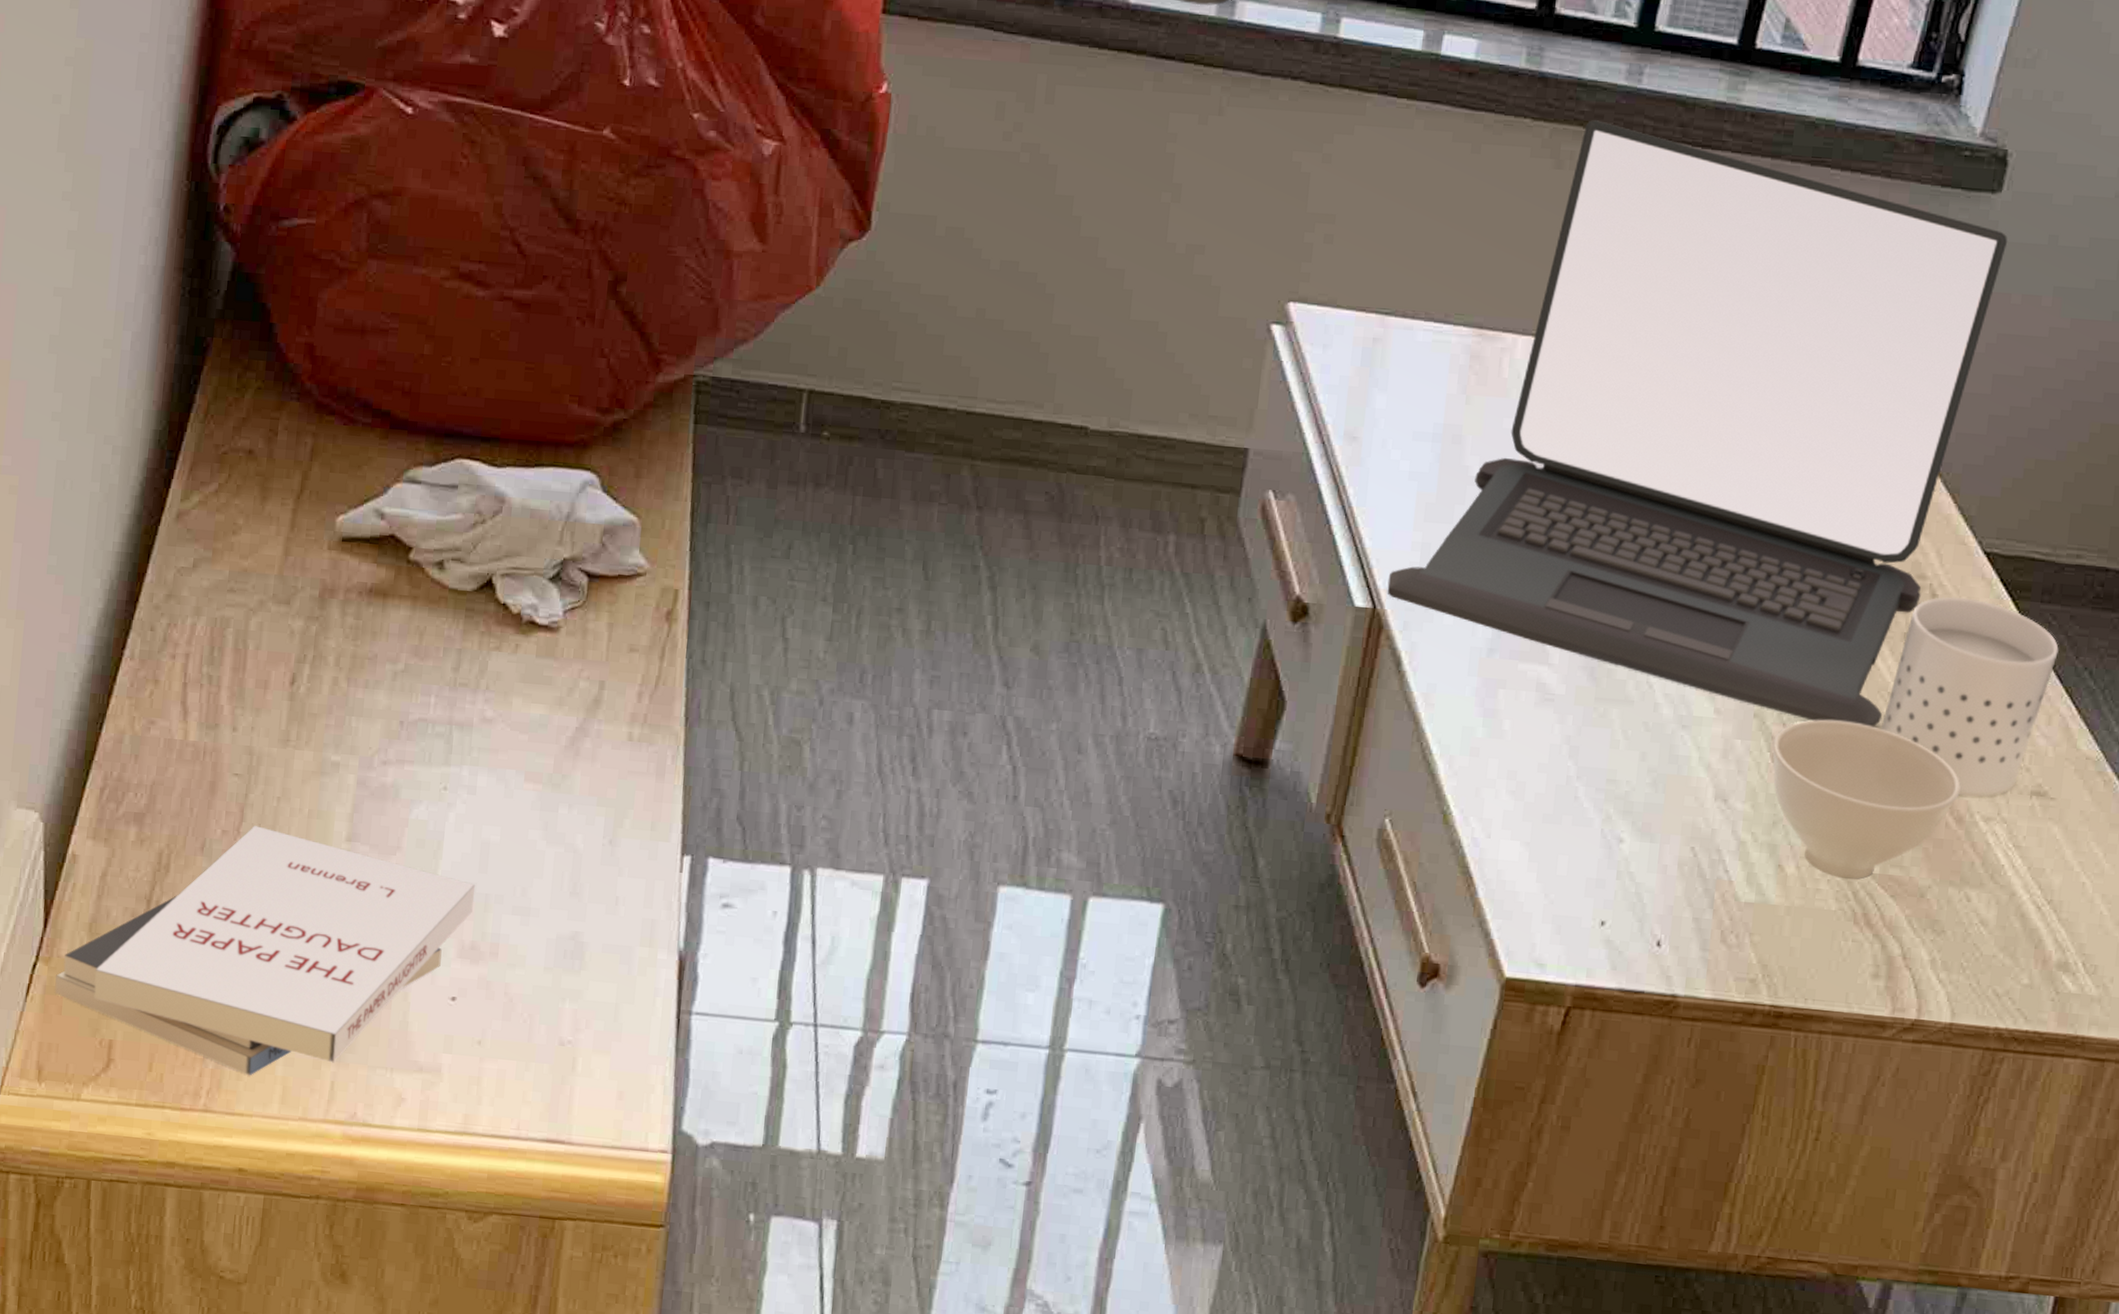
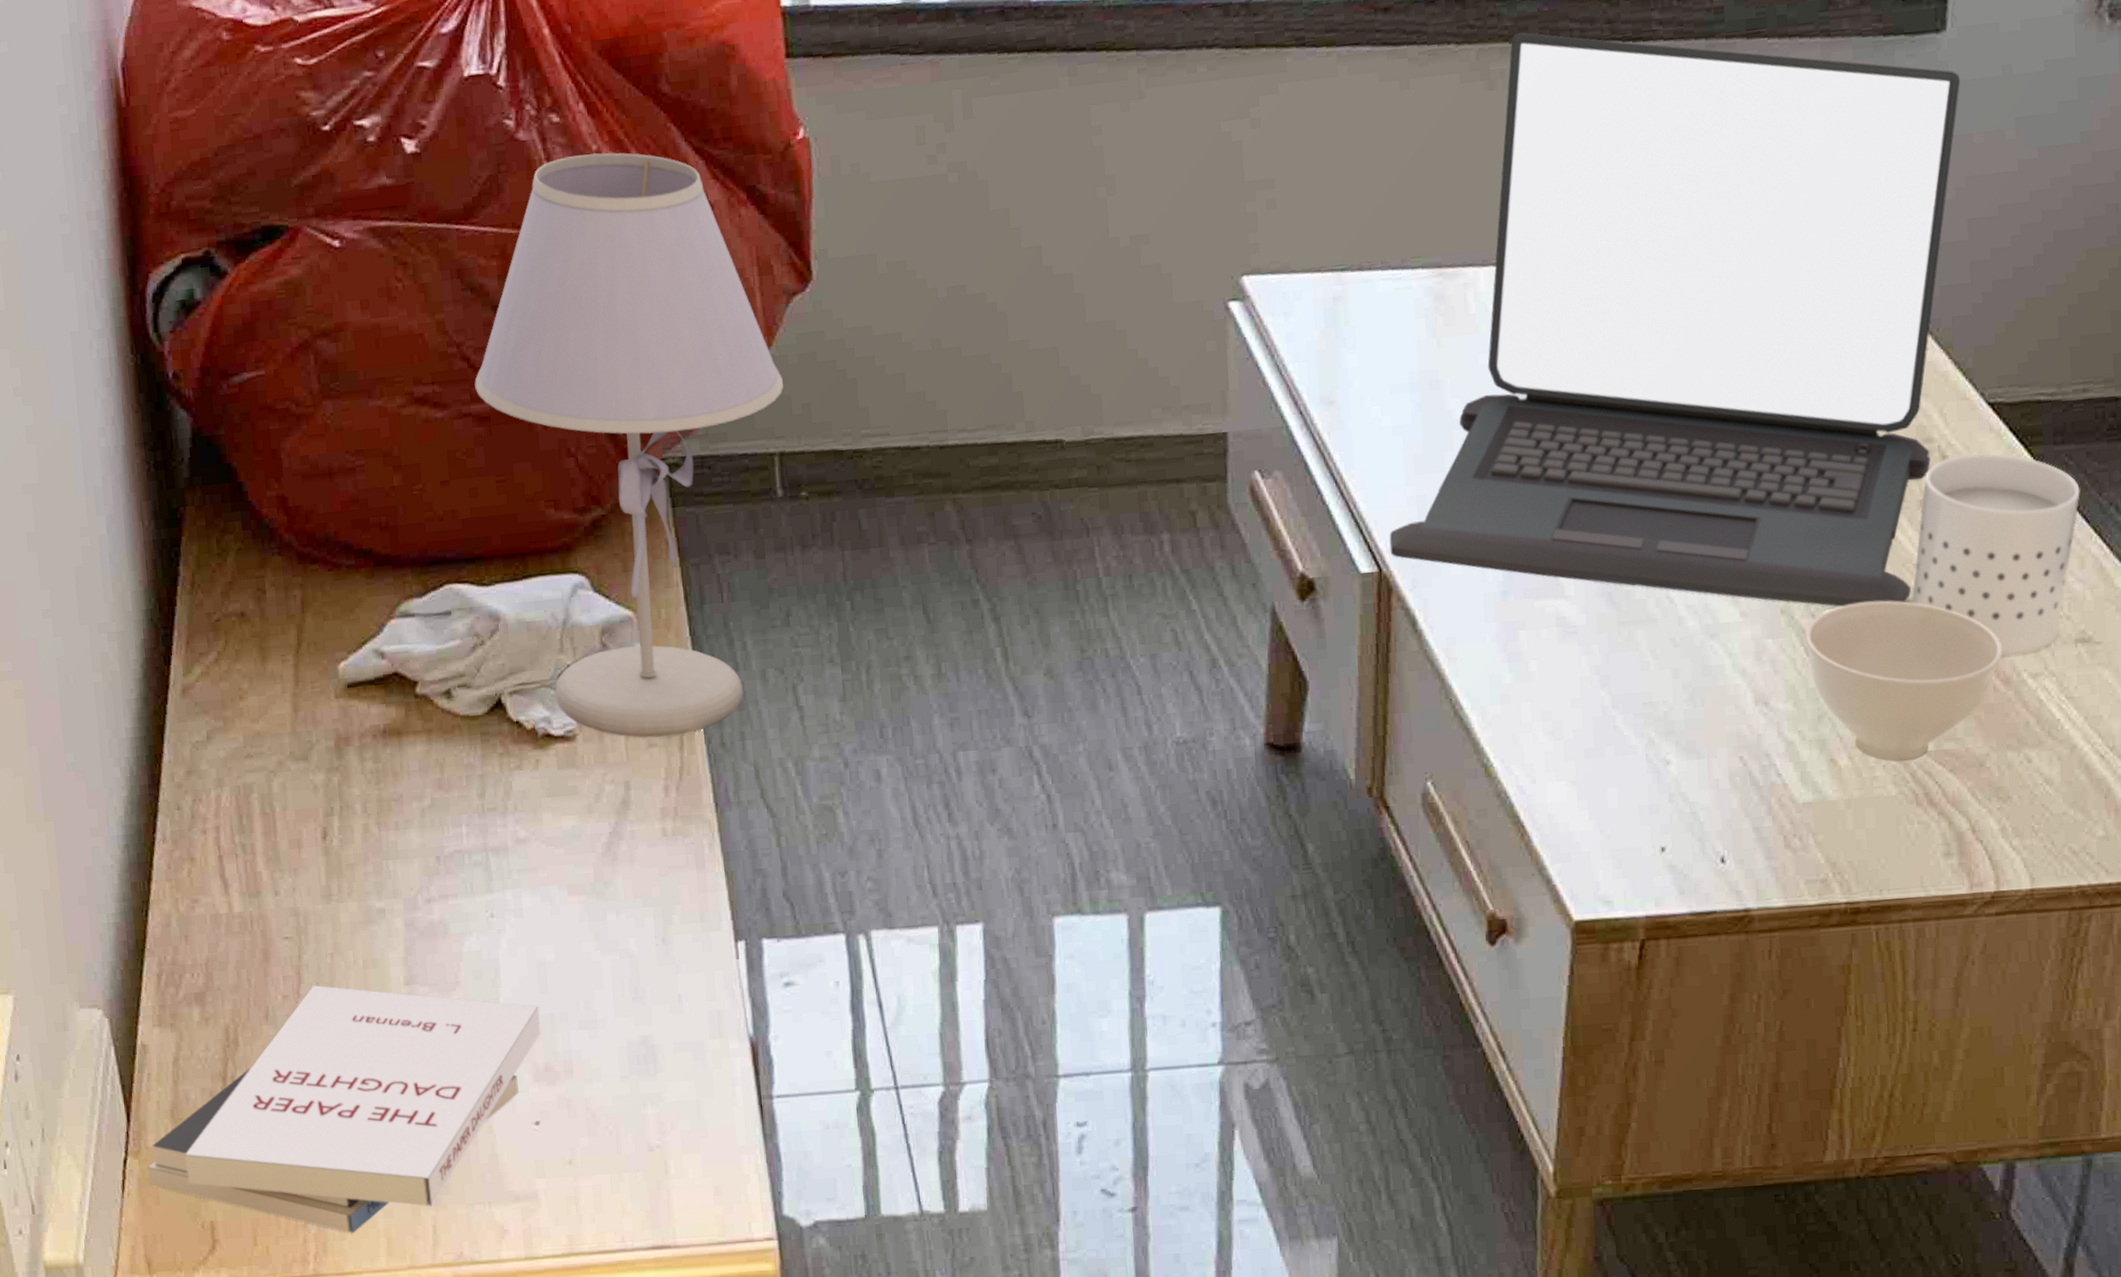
table lamp: none [521,68,825,646] -> present [474,153,784,738]

